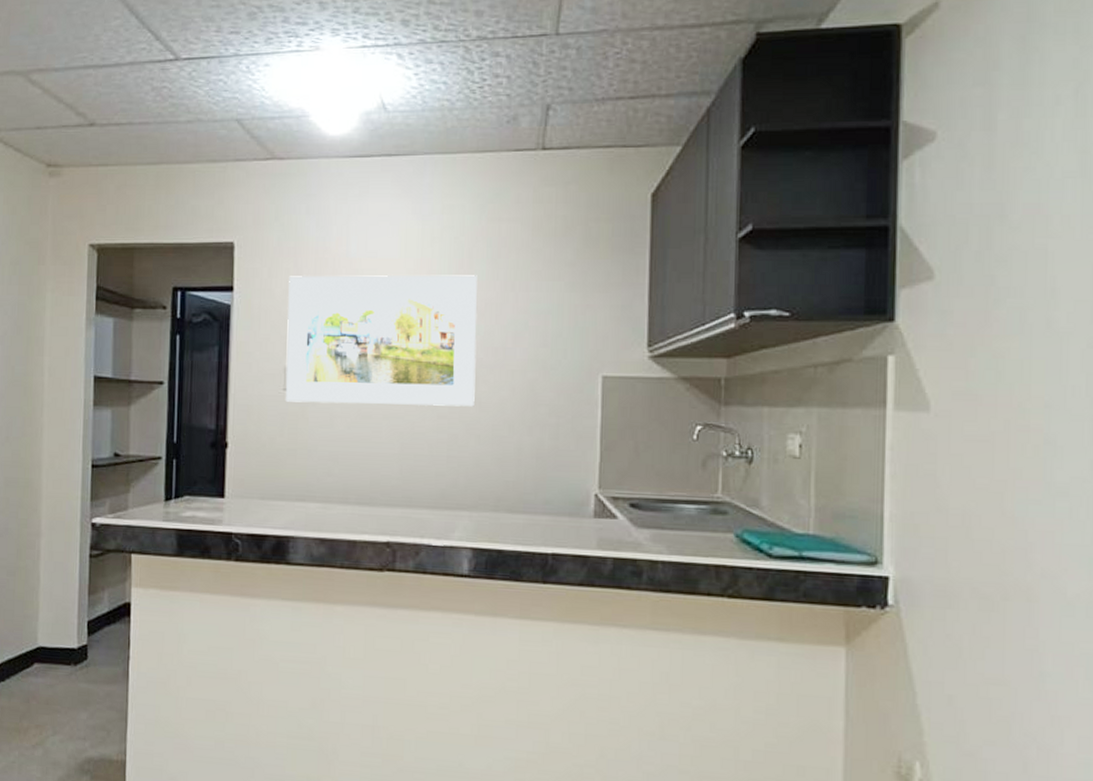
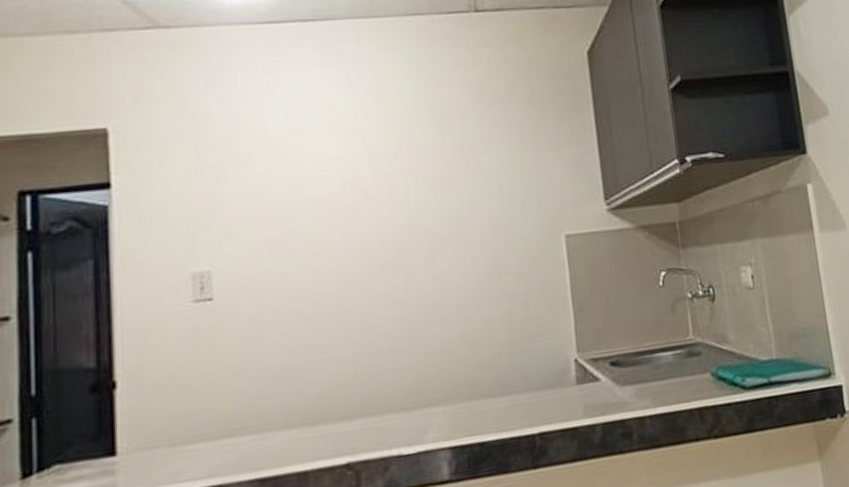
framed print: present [285,275,477,407] -> none [189,144,434,316]

